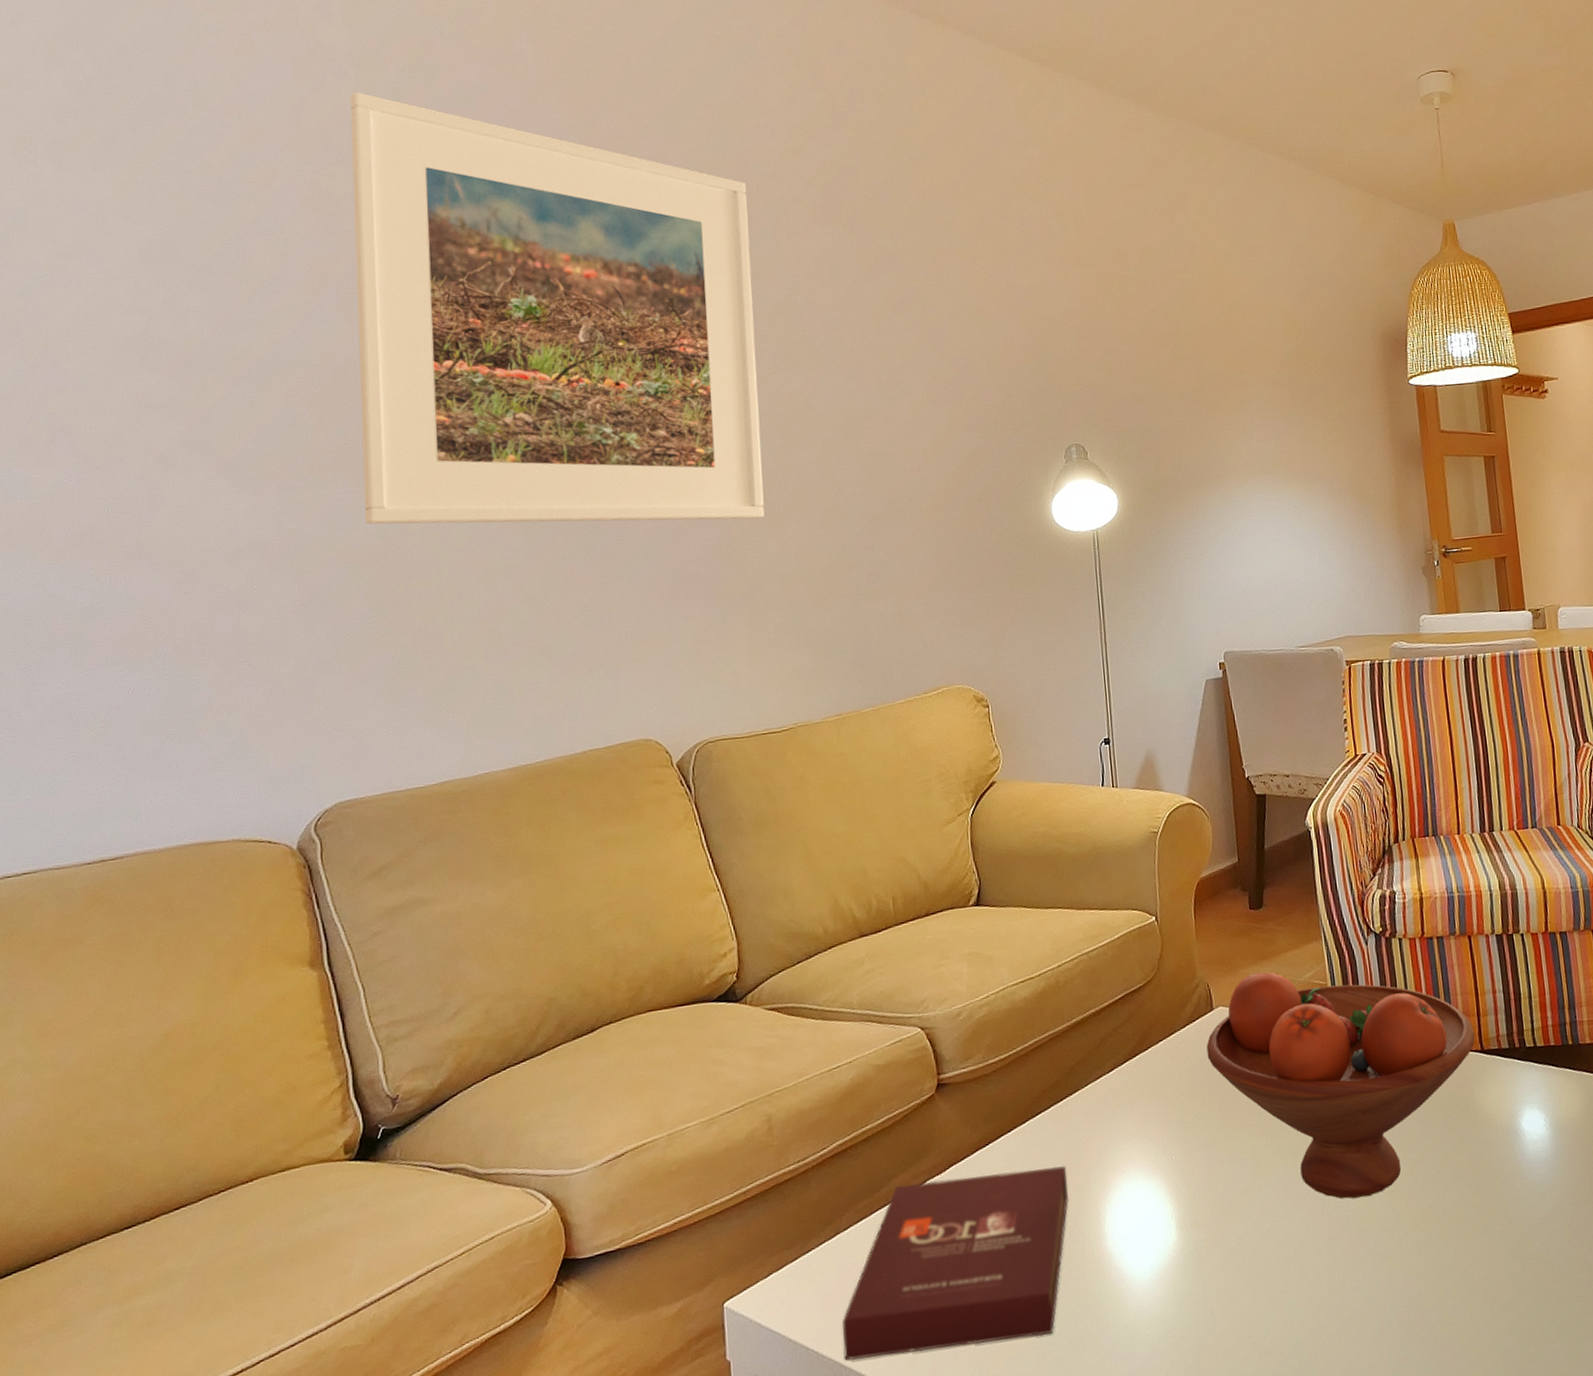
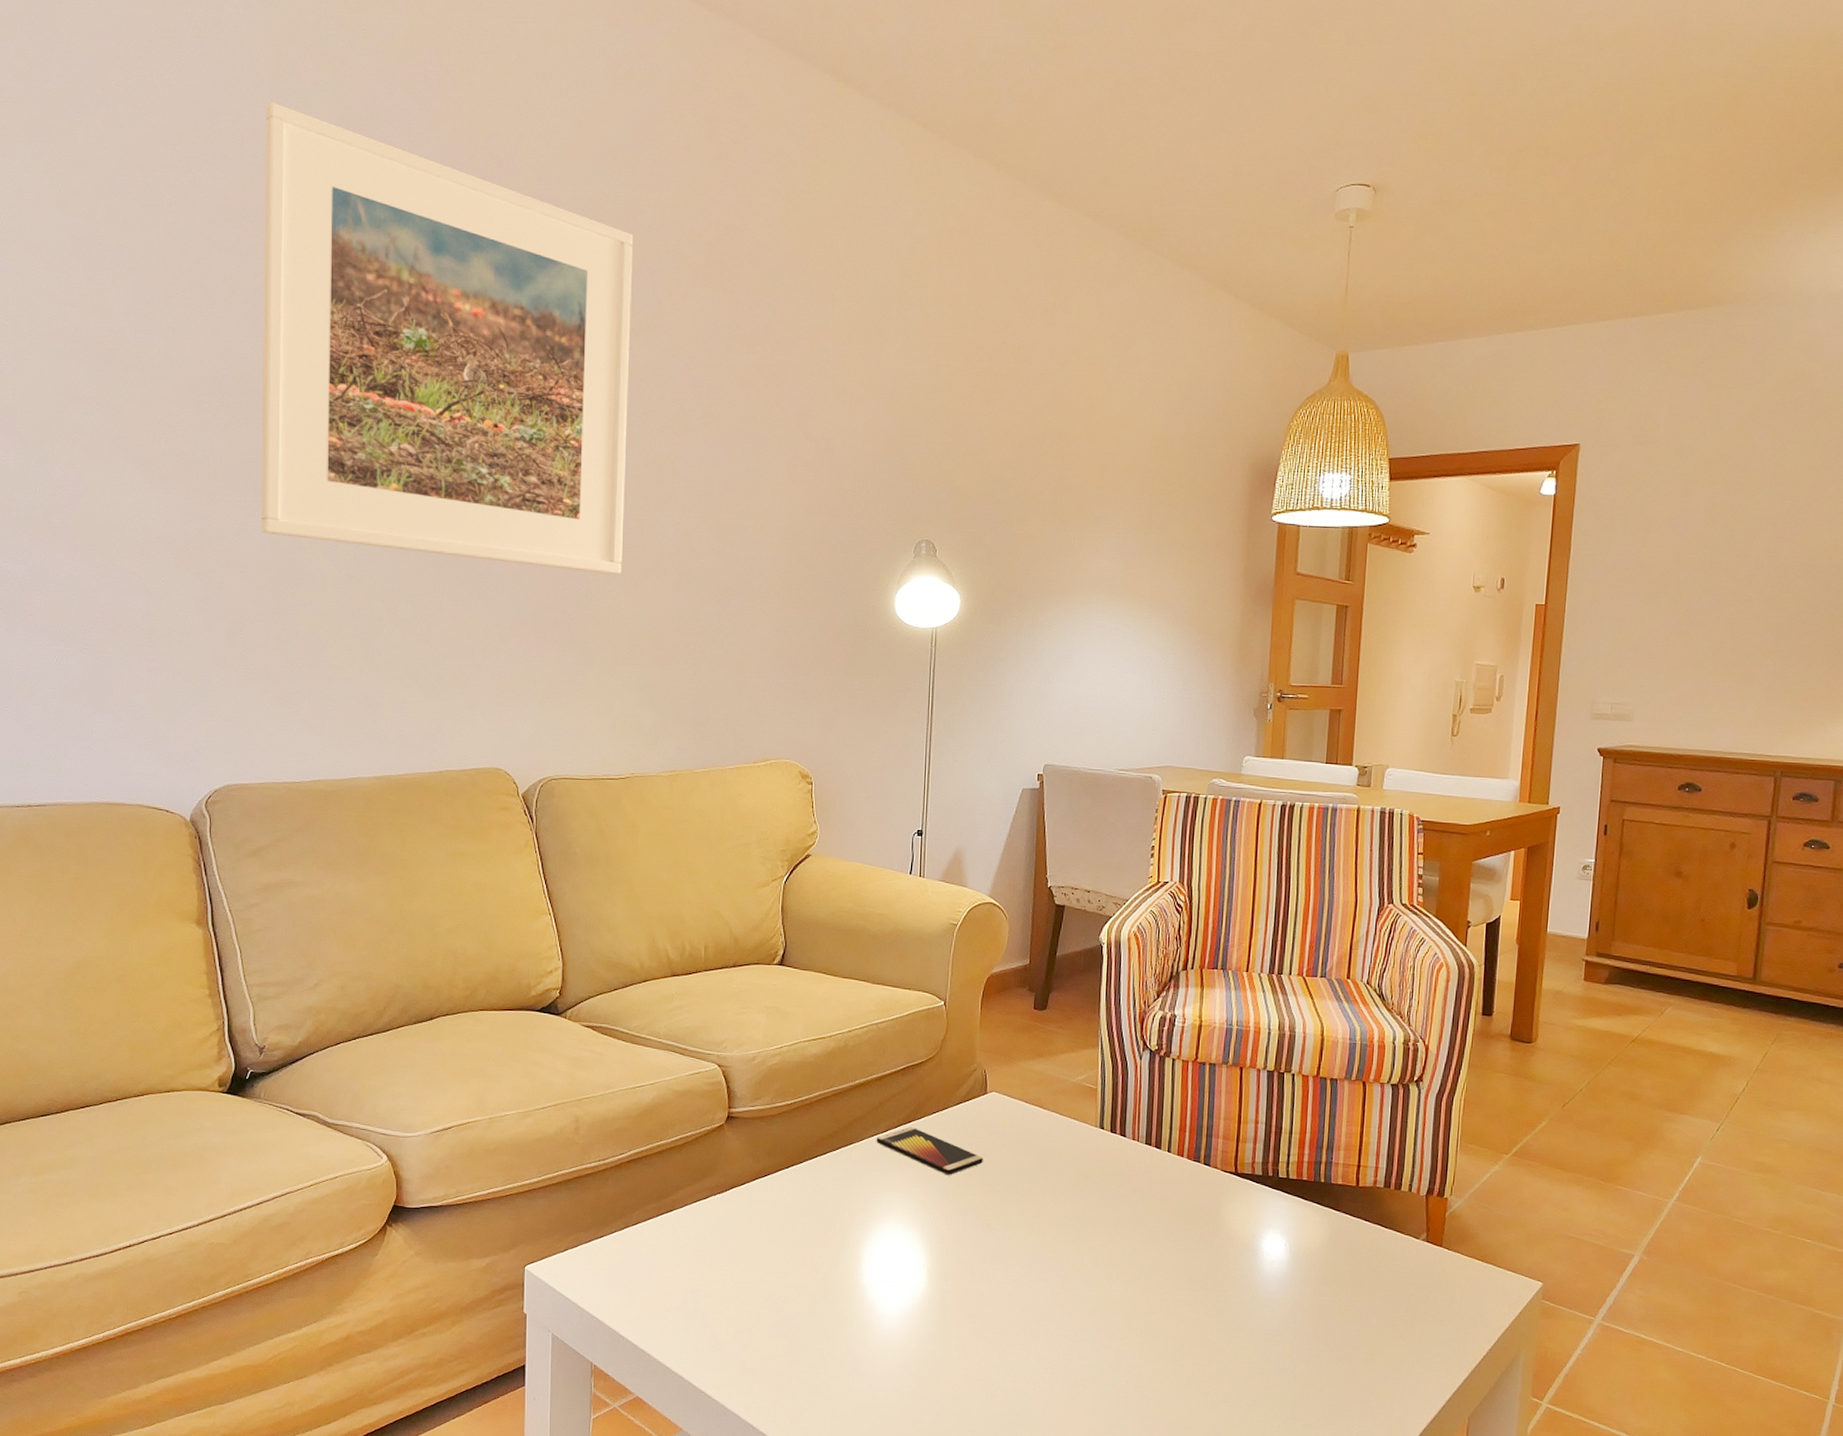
book: present [842,1165,1068,1361] -> none [623,1196,835,1345]
smartphone: none [1102,1060,1220,1109] -> present [876,1126,983,1176]
fruit bowl: present [1206,972,1476,1199] -> none [975,1068,1232,1282]

